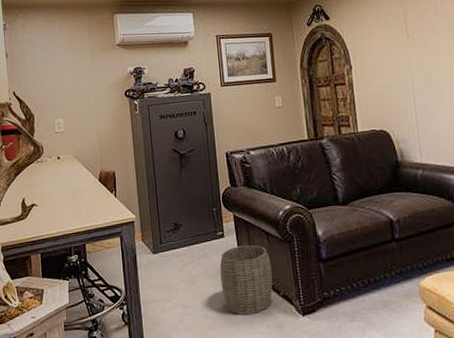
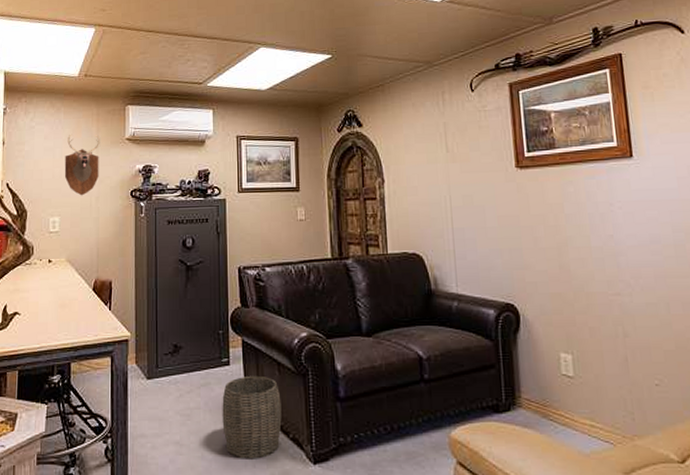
mounted trophy: none [63,43,95,99] -> present [64,134,101,196]

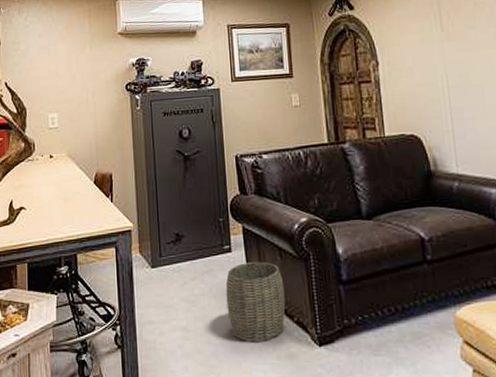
mounted trophy: present [64,134,101,196] -> none [59,31,94,92]

